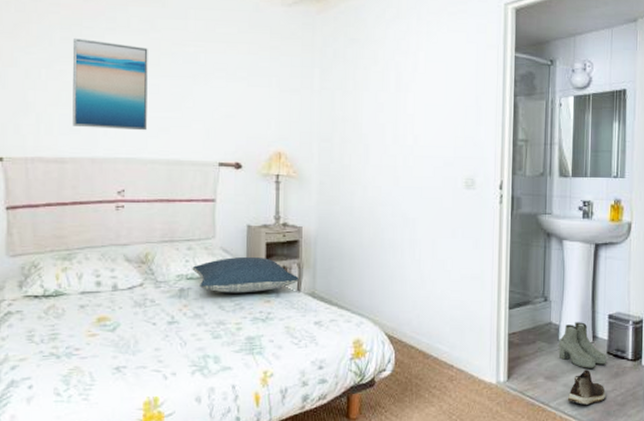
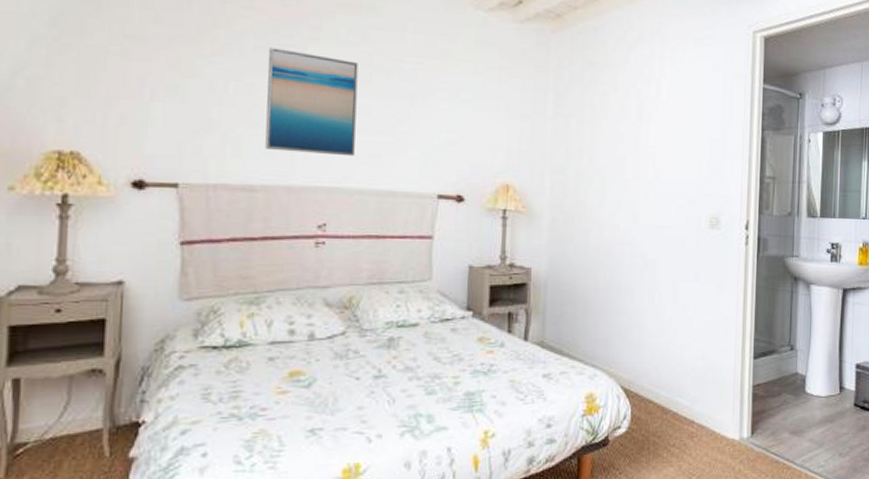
pillow: present [192,256,299,293] -> none [404,301,526,343]
boots: present [558,322,607,368] -> none [804,372,854,422]
shoe: present [567,370,607,405] -> none [813,423,853,461]

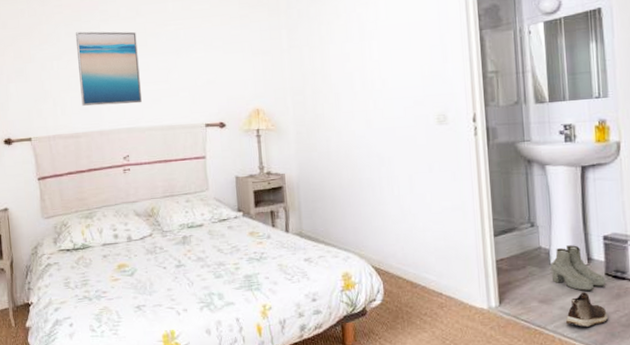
boots: none [804,372,854,422] -> present [550,245,606,291]
shoe: none [813,423,853,461] -> present [565,292,609,327]

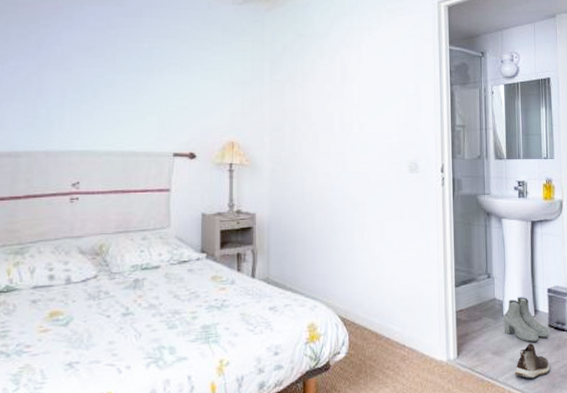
wall art: present [75,31,142,106] -> none [27,36,104,124]

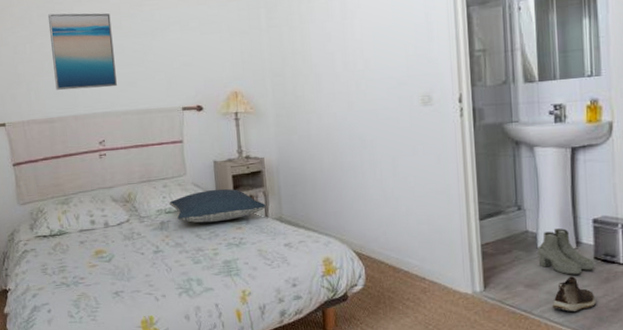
wall art: none [27,36,104,124] -> present [47,13,117,90]
pillow: none [147,244,253,282] -> present [169,188,266,223]

